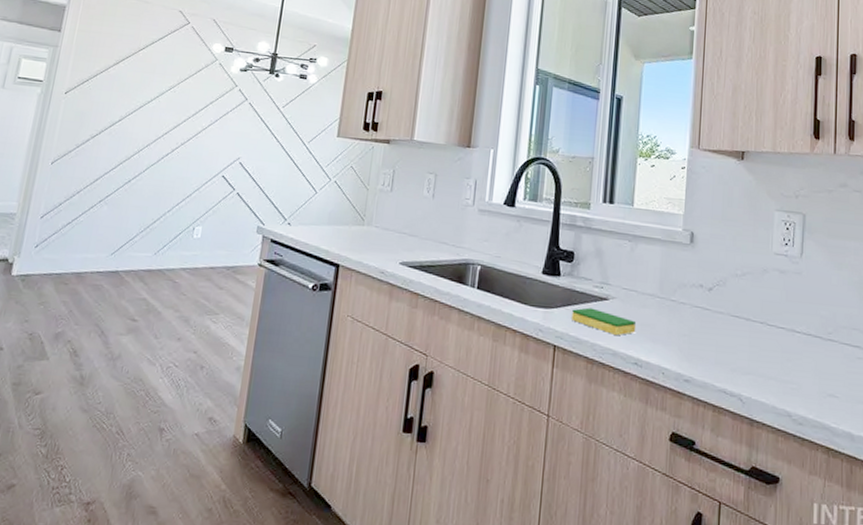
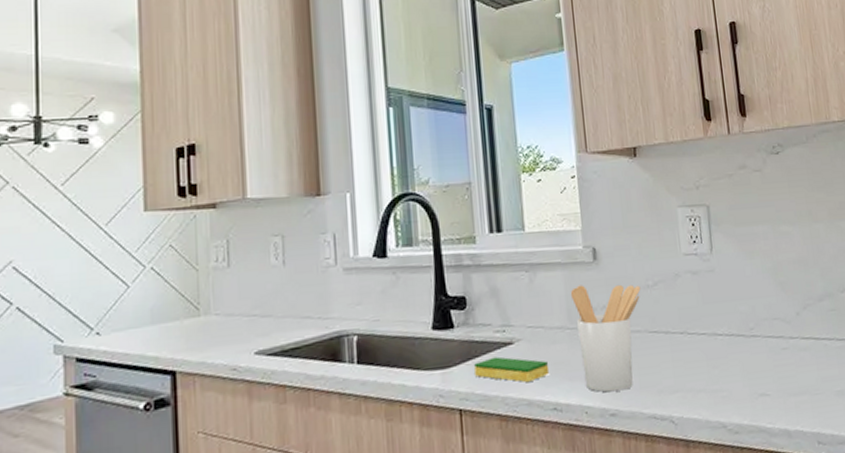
utensil holder: none [665,262,730,362] -> present [570,284,641,393]

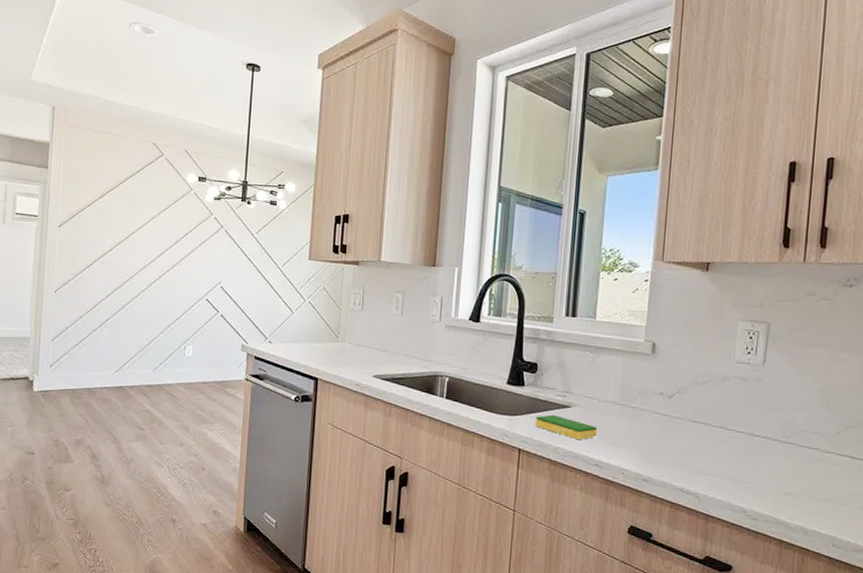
utensil holder: present [570,284,641,393] -> none [626,371,690,463]

